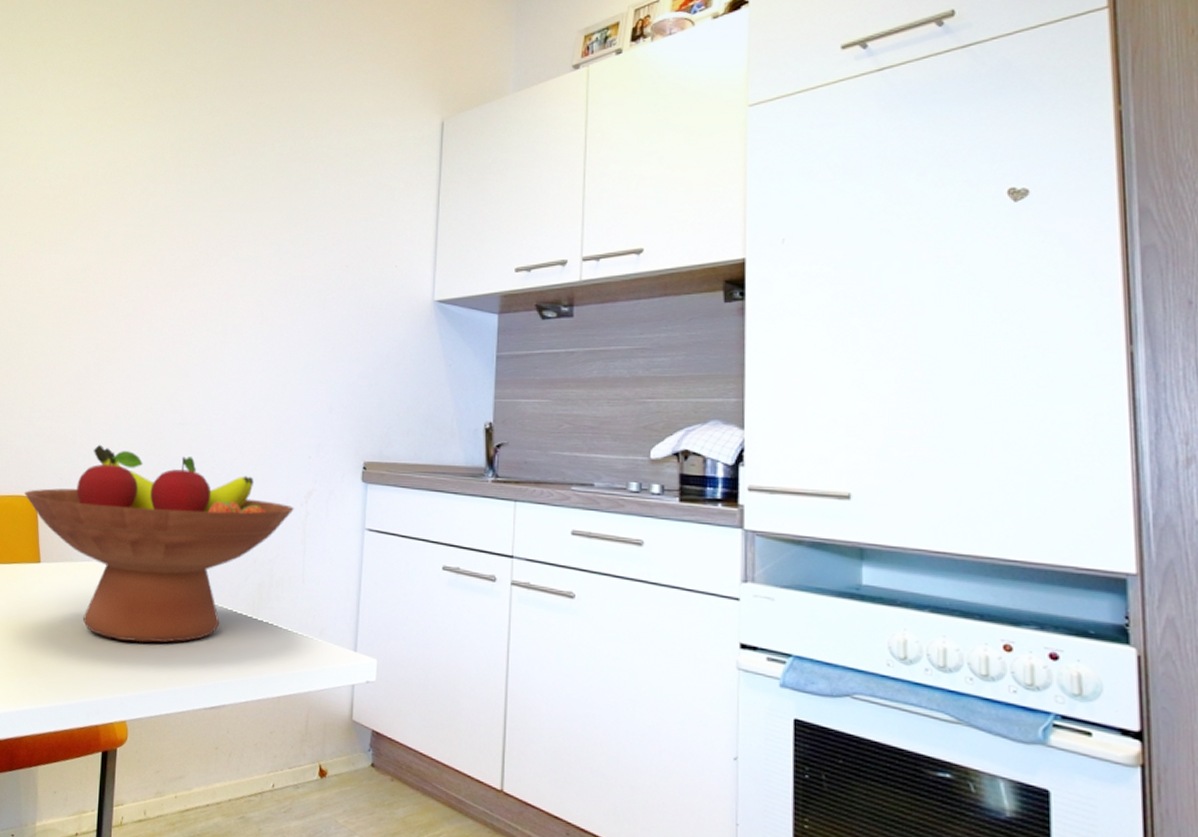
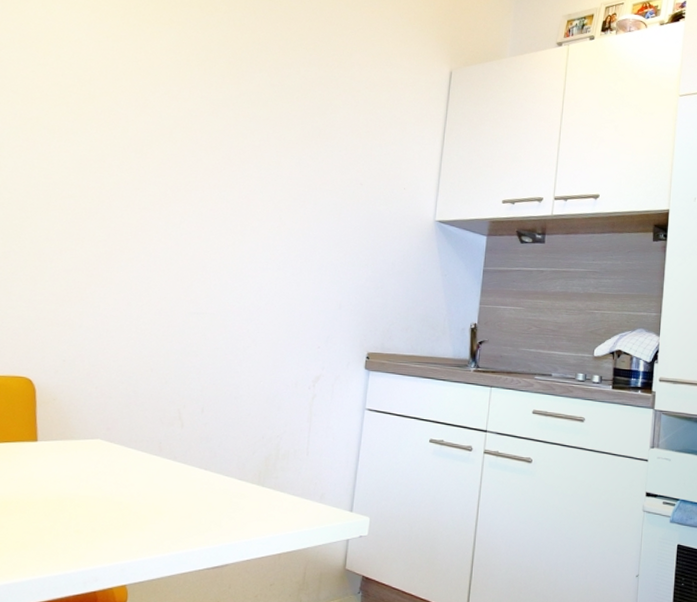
fruit bowl: present [24,444,294,643] -> none [21,329,302,512]

